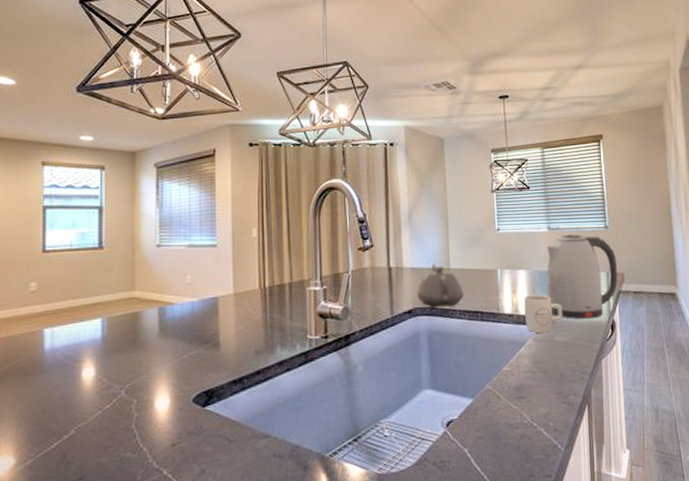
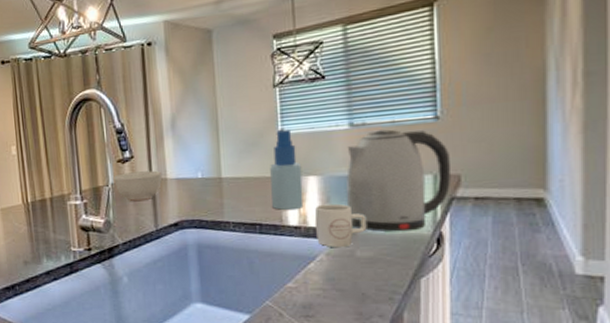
bowl: none [354,259,399,289] -> present [113,170,163,202]
teapot: present [417,263,464,308] -> none [183,172,239,221]
spray bottle: none [489,229,516,299] -> present [270,130,304,210]

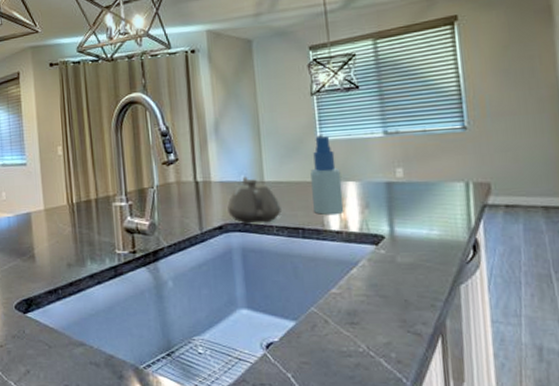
bowl: present [113,170,163,202] -> none [158,173,207,204]
teapot: none [183,172,239,221] -> present [227,176,281,224]
mug: present [314,203,367,248] -> none [355,209,406,254]
kettle: present [346,129,452,232] -> none [382,138,482,238]

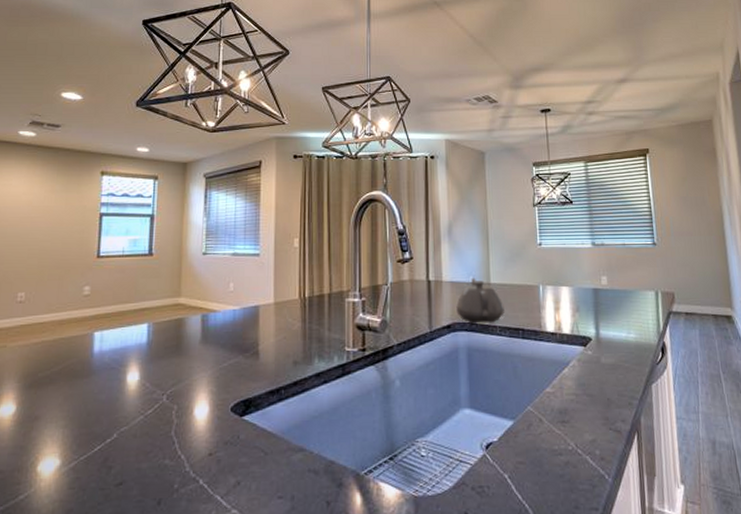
spray bottle: present [310,136,344,215] -> none [531,244,559,317]

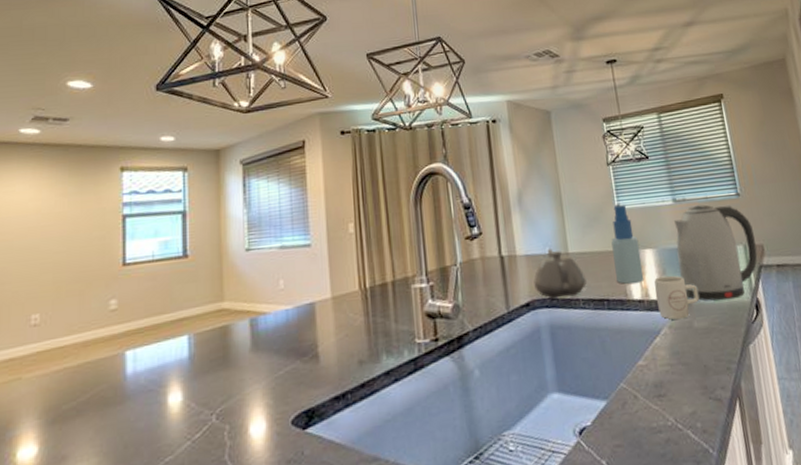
spray bottle: none [531,244,559,317] -> present [611,205,645,284]
mug: none [567,313,609,355] -> present [654,275,700,321]
kettle: none [591,250,668,341] -> present [673,204,758,301]

